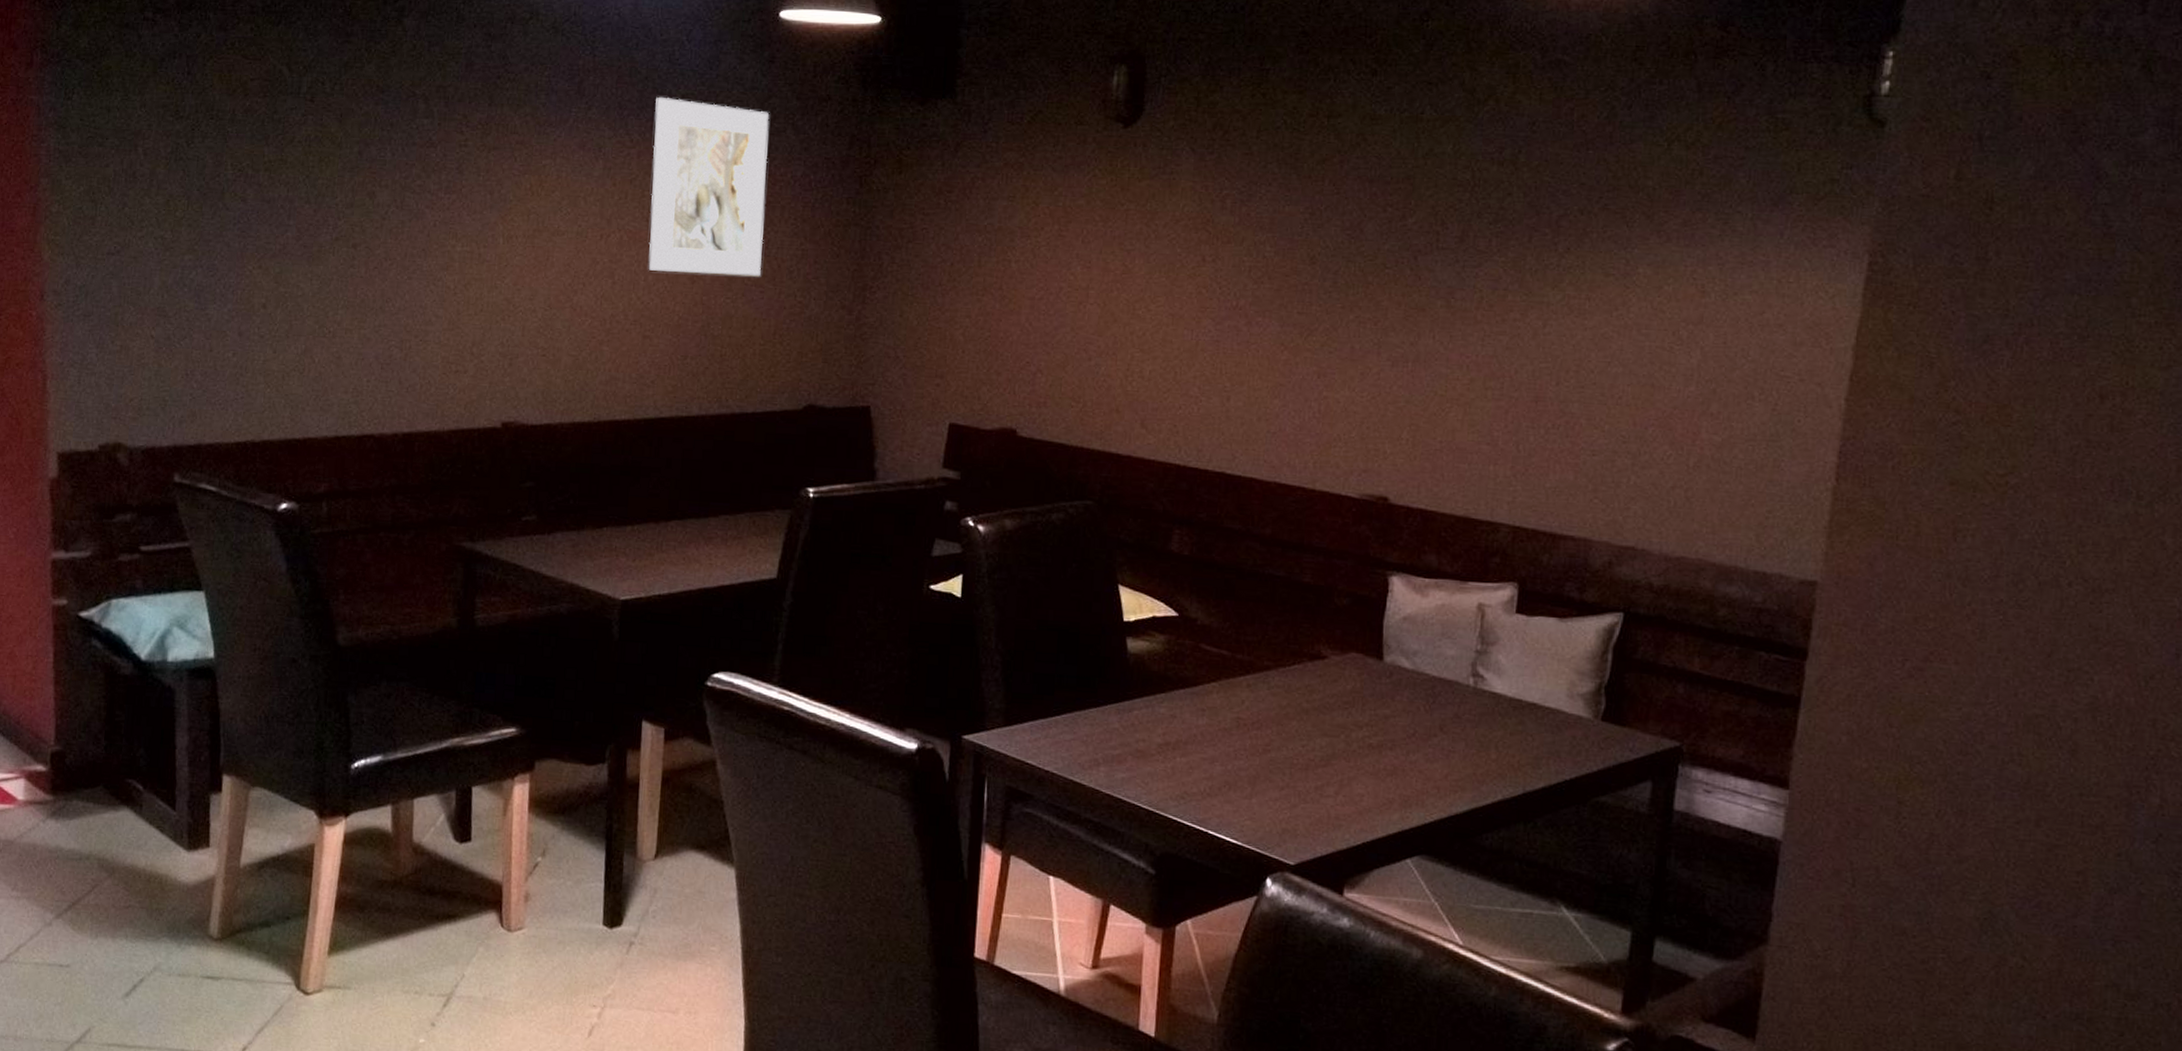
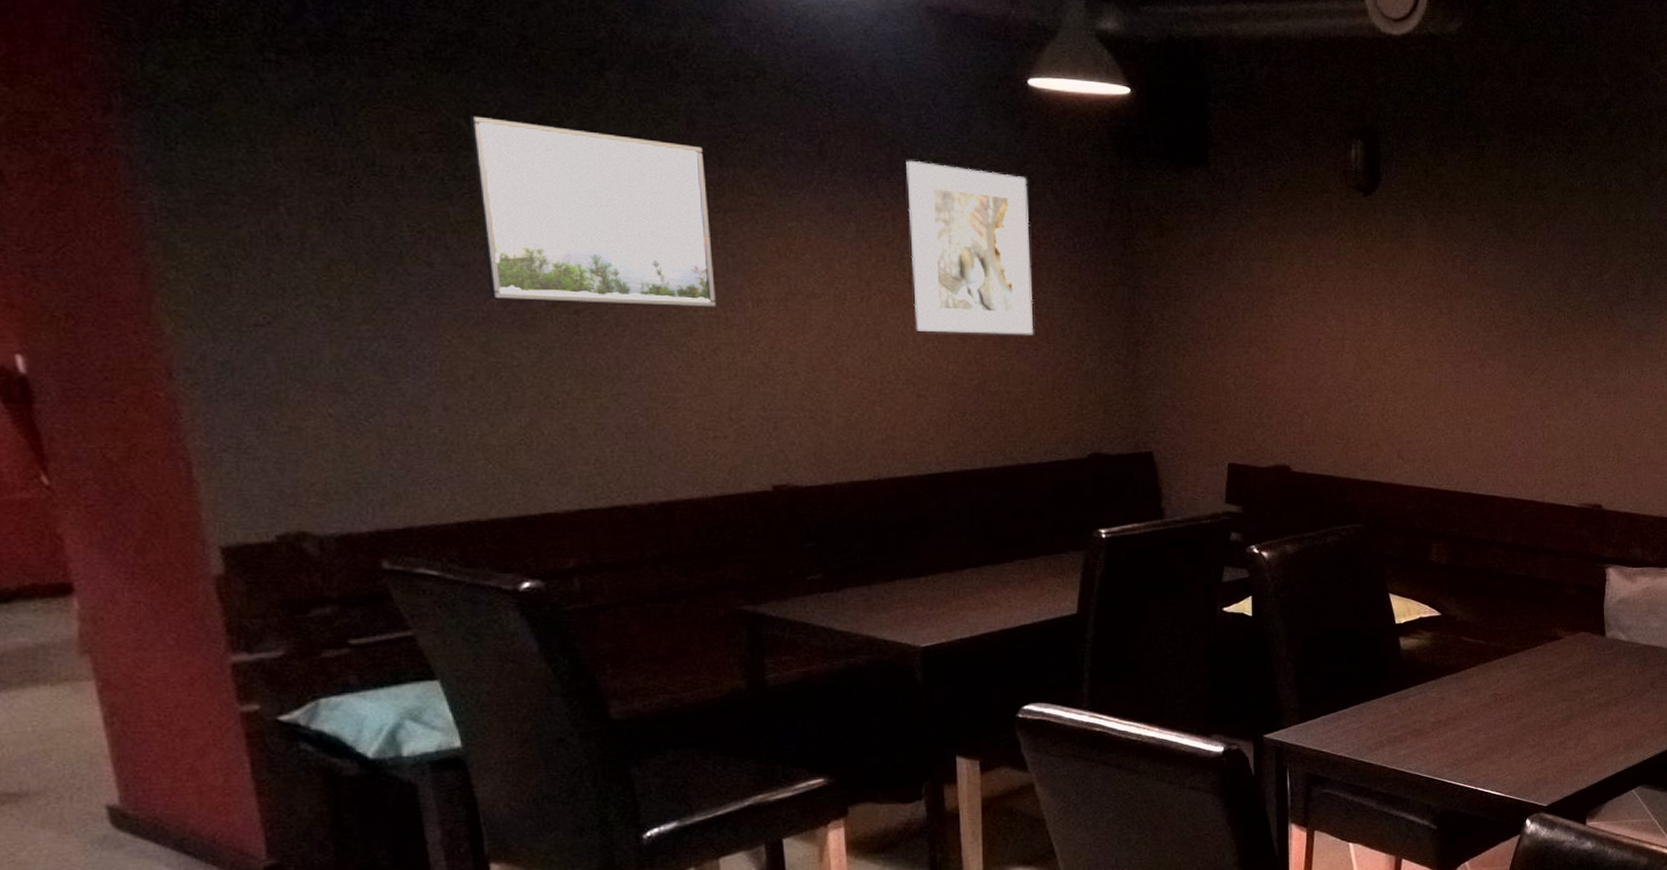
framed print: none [287,63,477,243] -> present [469,115,716,307]

